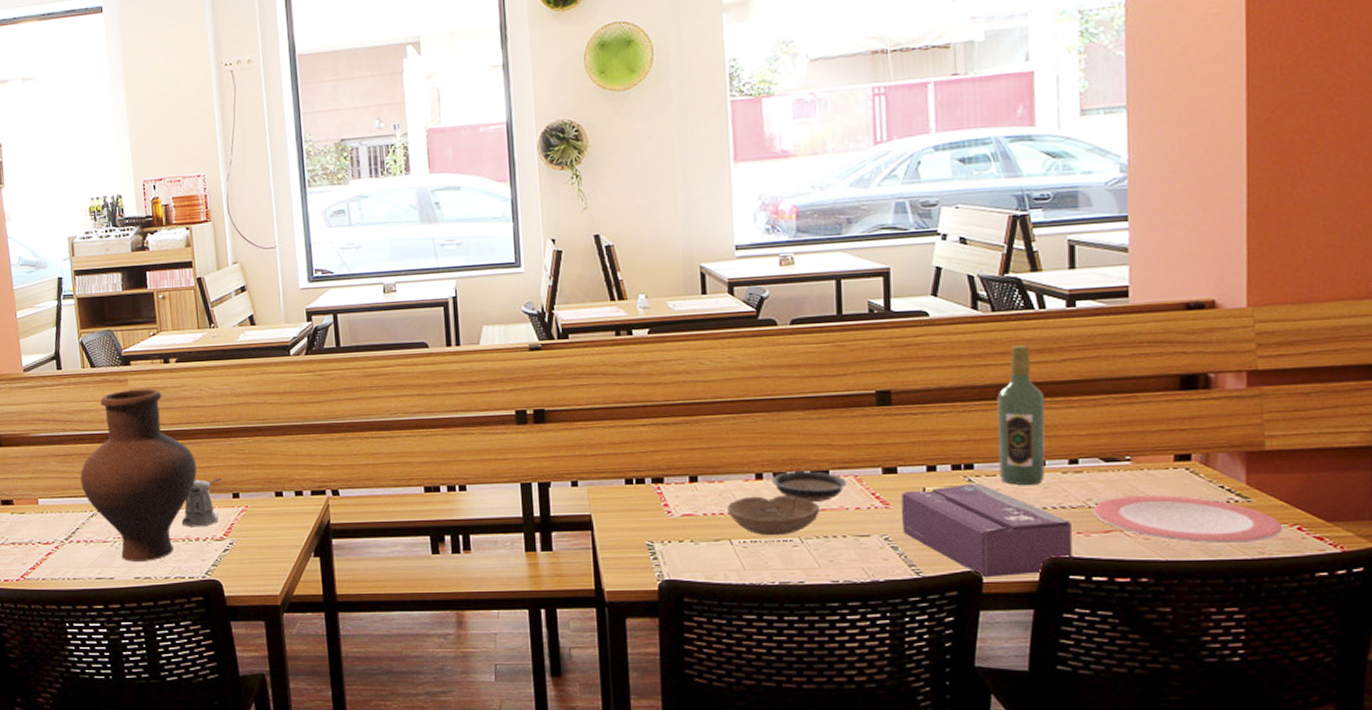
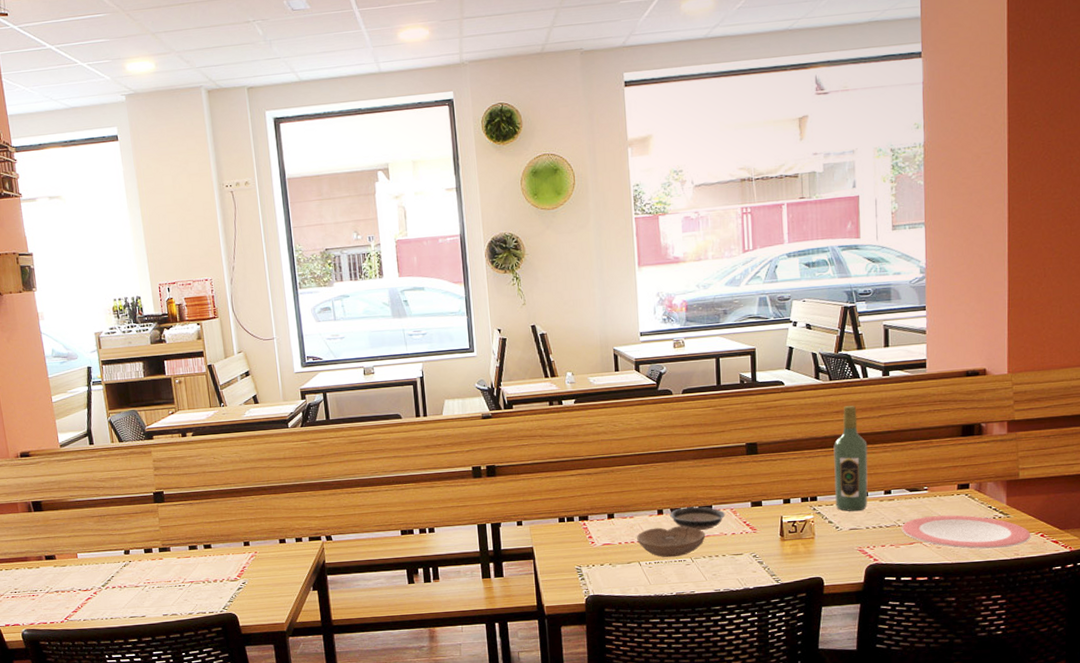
vase: present [80,388,197,562] -> none [113,458,213,602]
pepper shaker: present [181,477,222,527] -> none [201,529,234,571]
tissue box: present [901,483,1072,578] -> none [765,511,887,582]

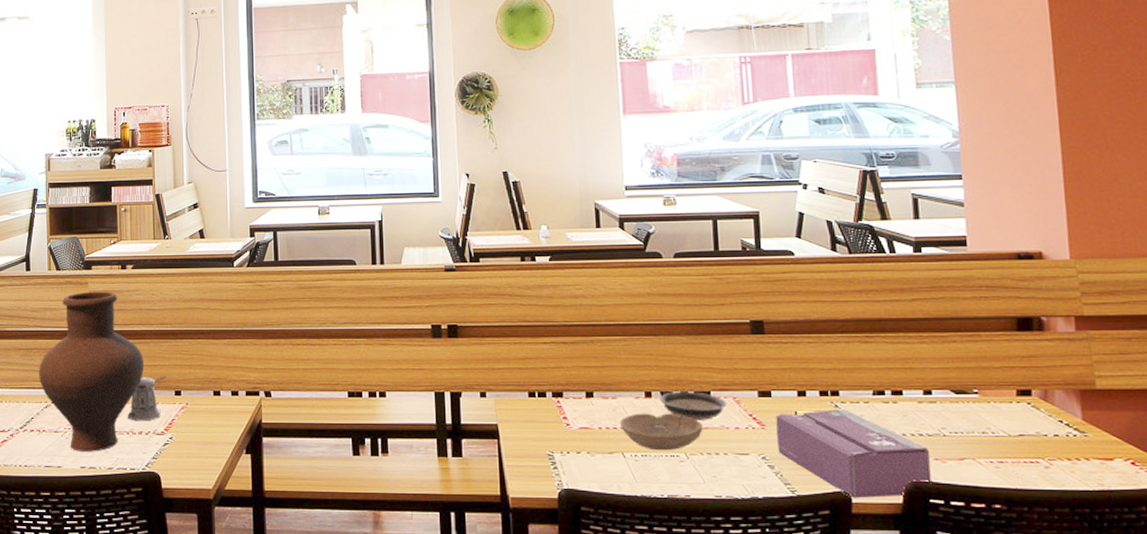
vase: none [113,458,213,602] -> present [39,291,144,452]
pepper shaker: none [201,529,234,571] -> present [127,375,166,421]
tissue box: none [765,511,887,582] -> present [776,409,932,499]
wine bottle: present [833,405,868,512] -> none [857,285,903,413]
plate: present [901,515,1031,550] -> none [947,427,1119,476]

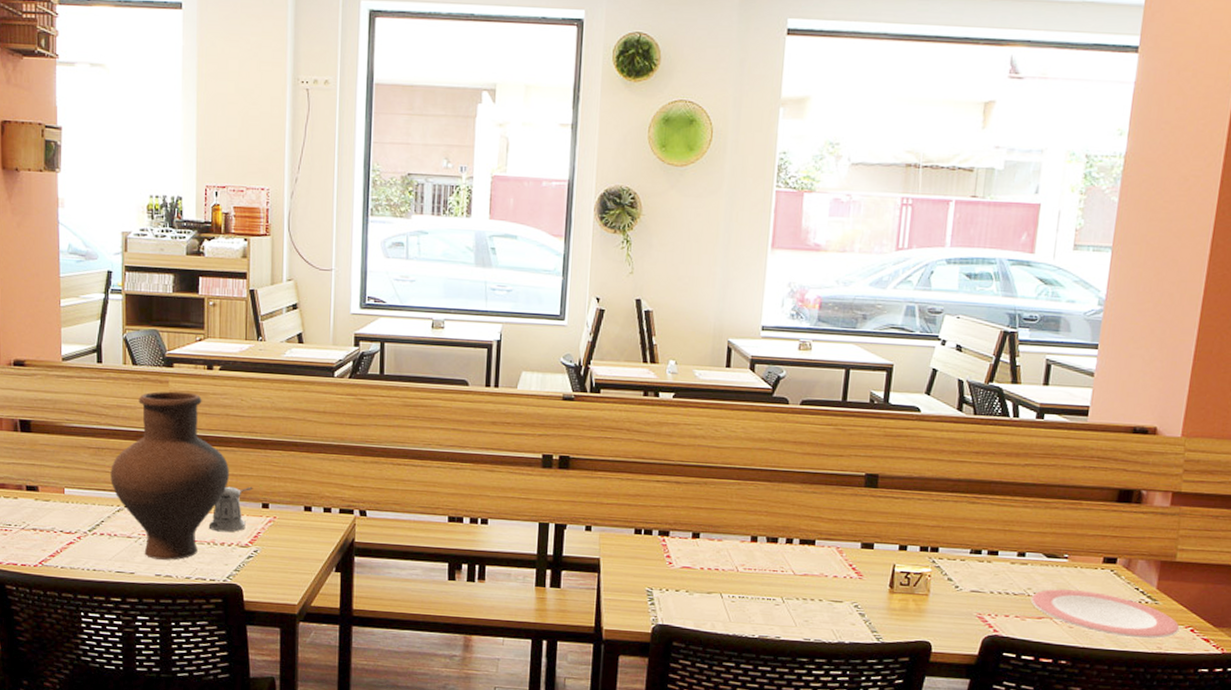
bowl: present [620,413,703,451] -> none [722,556,803,594]
saucer: present [660,391,727,420] -> none [765,537,830,567]
tissue box: present [776,409,932,499] -> none [871,564,1012,649]
plate: none [947,427,1119,476] -> present [1030,589,1180,639]

